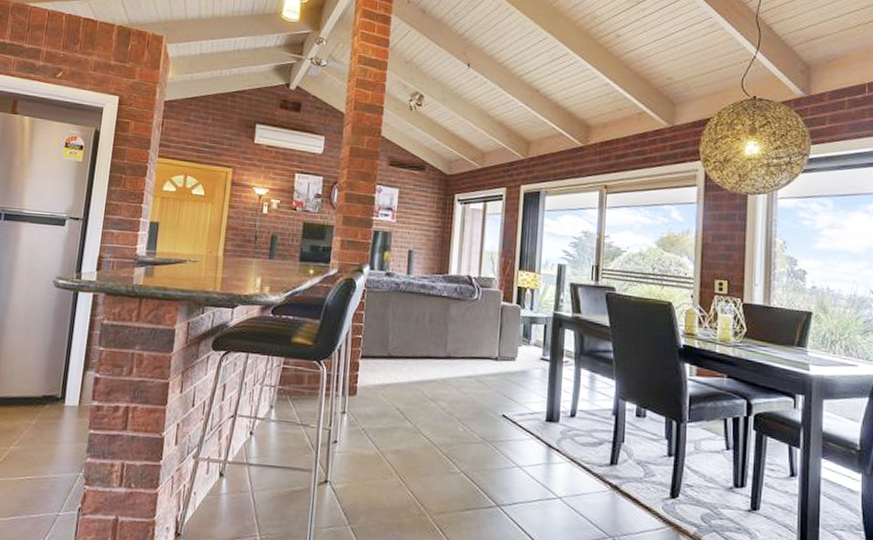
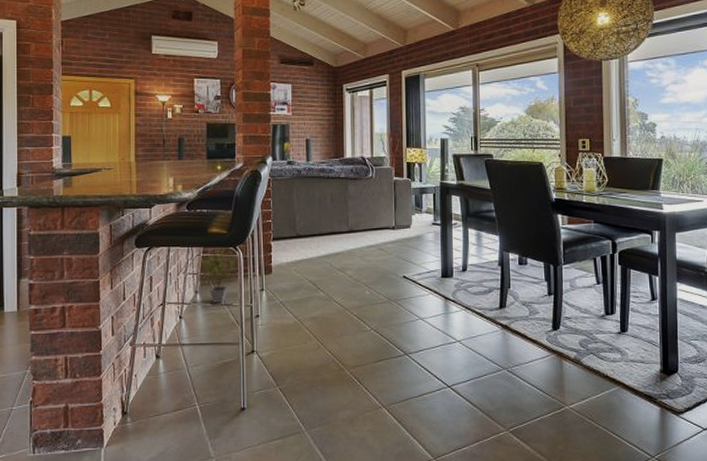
potted plant: none [272,360,321,422] -> present [193,248,238,303]

